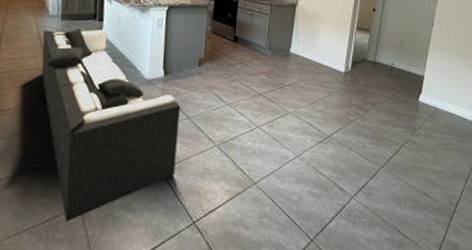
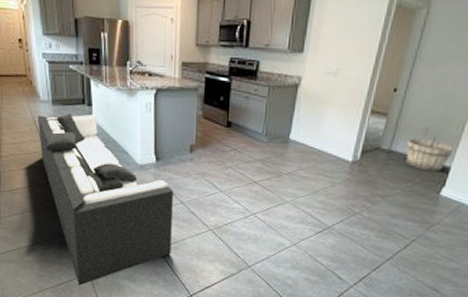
wooden bucket: none [388,49,424,80] -> present [406,136,454,172]

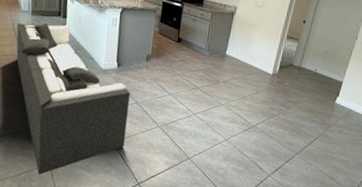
wooden bucket: present [406,136,454,172] -> none [311,58,345,85]

